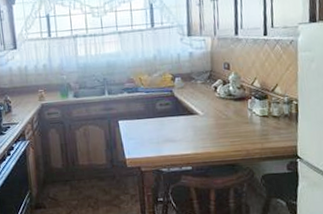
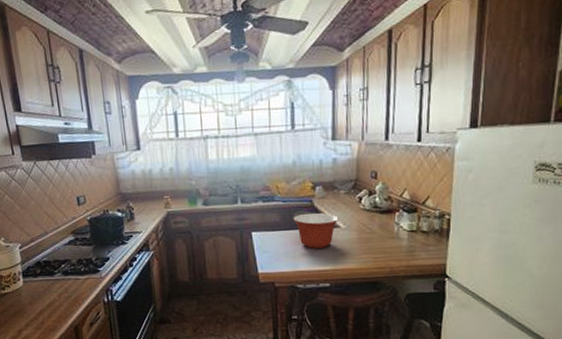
mixing bowl: none [155,101,197,135] -> present [293,212,339,249]

